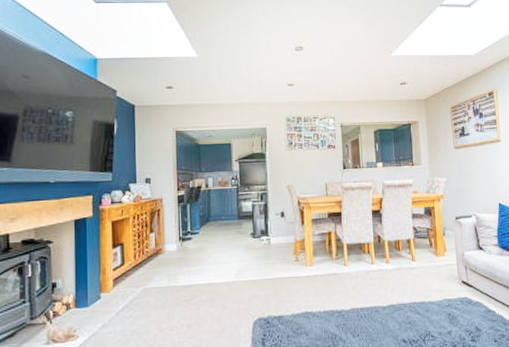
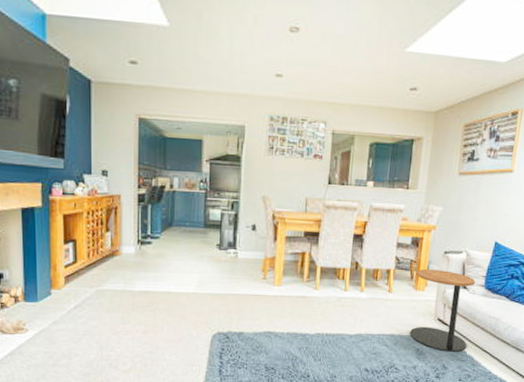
side table: none [434,234,495,314] -> present [410,269,475,352]

